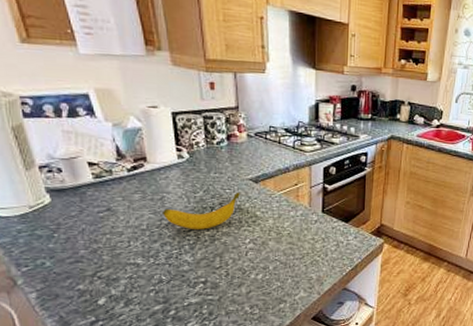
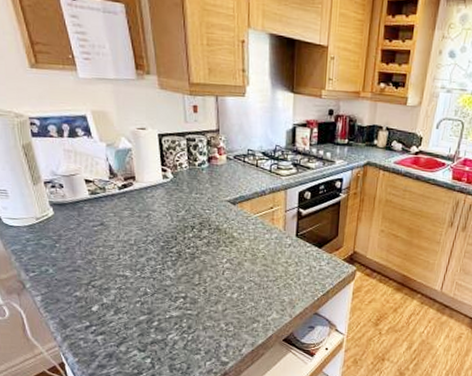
banana: present [163,192,240,229] -> none [149,212,219,247]

